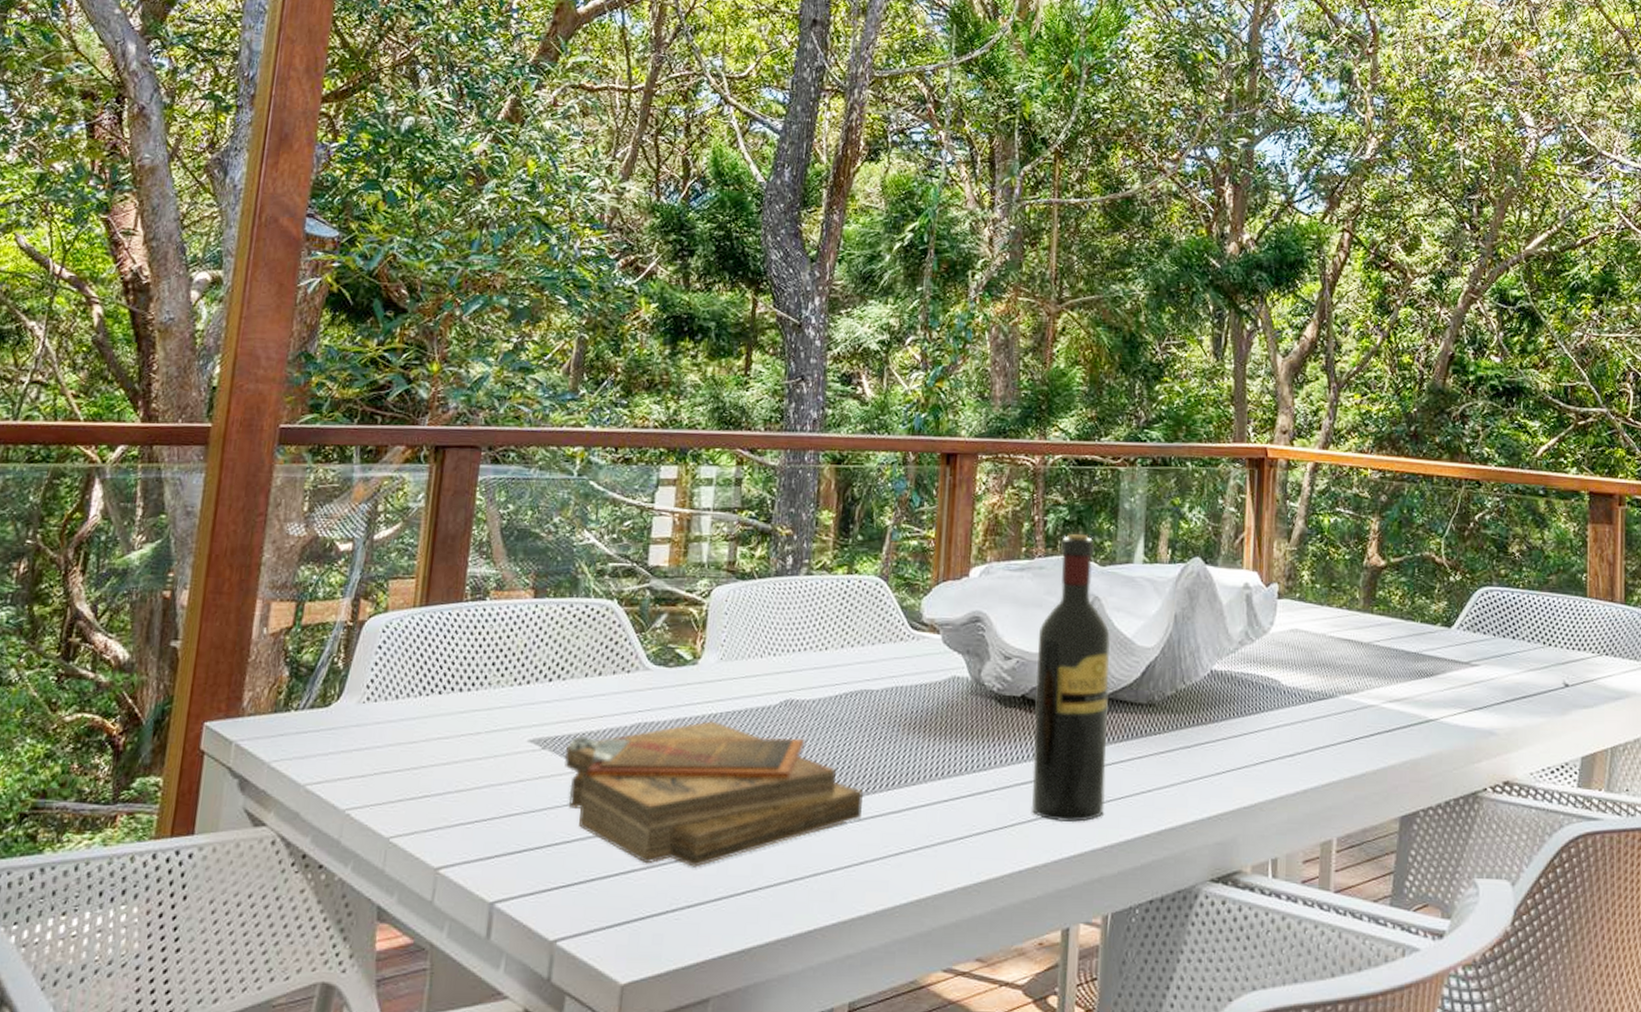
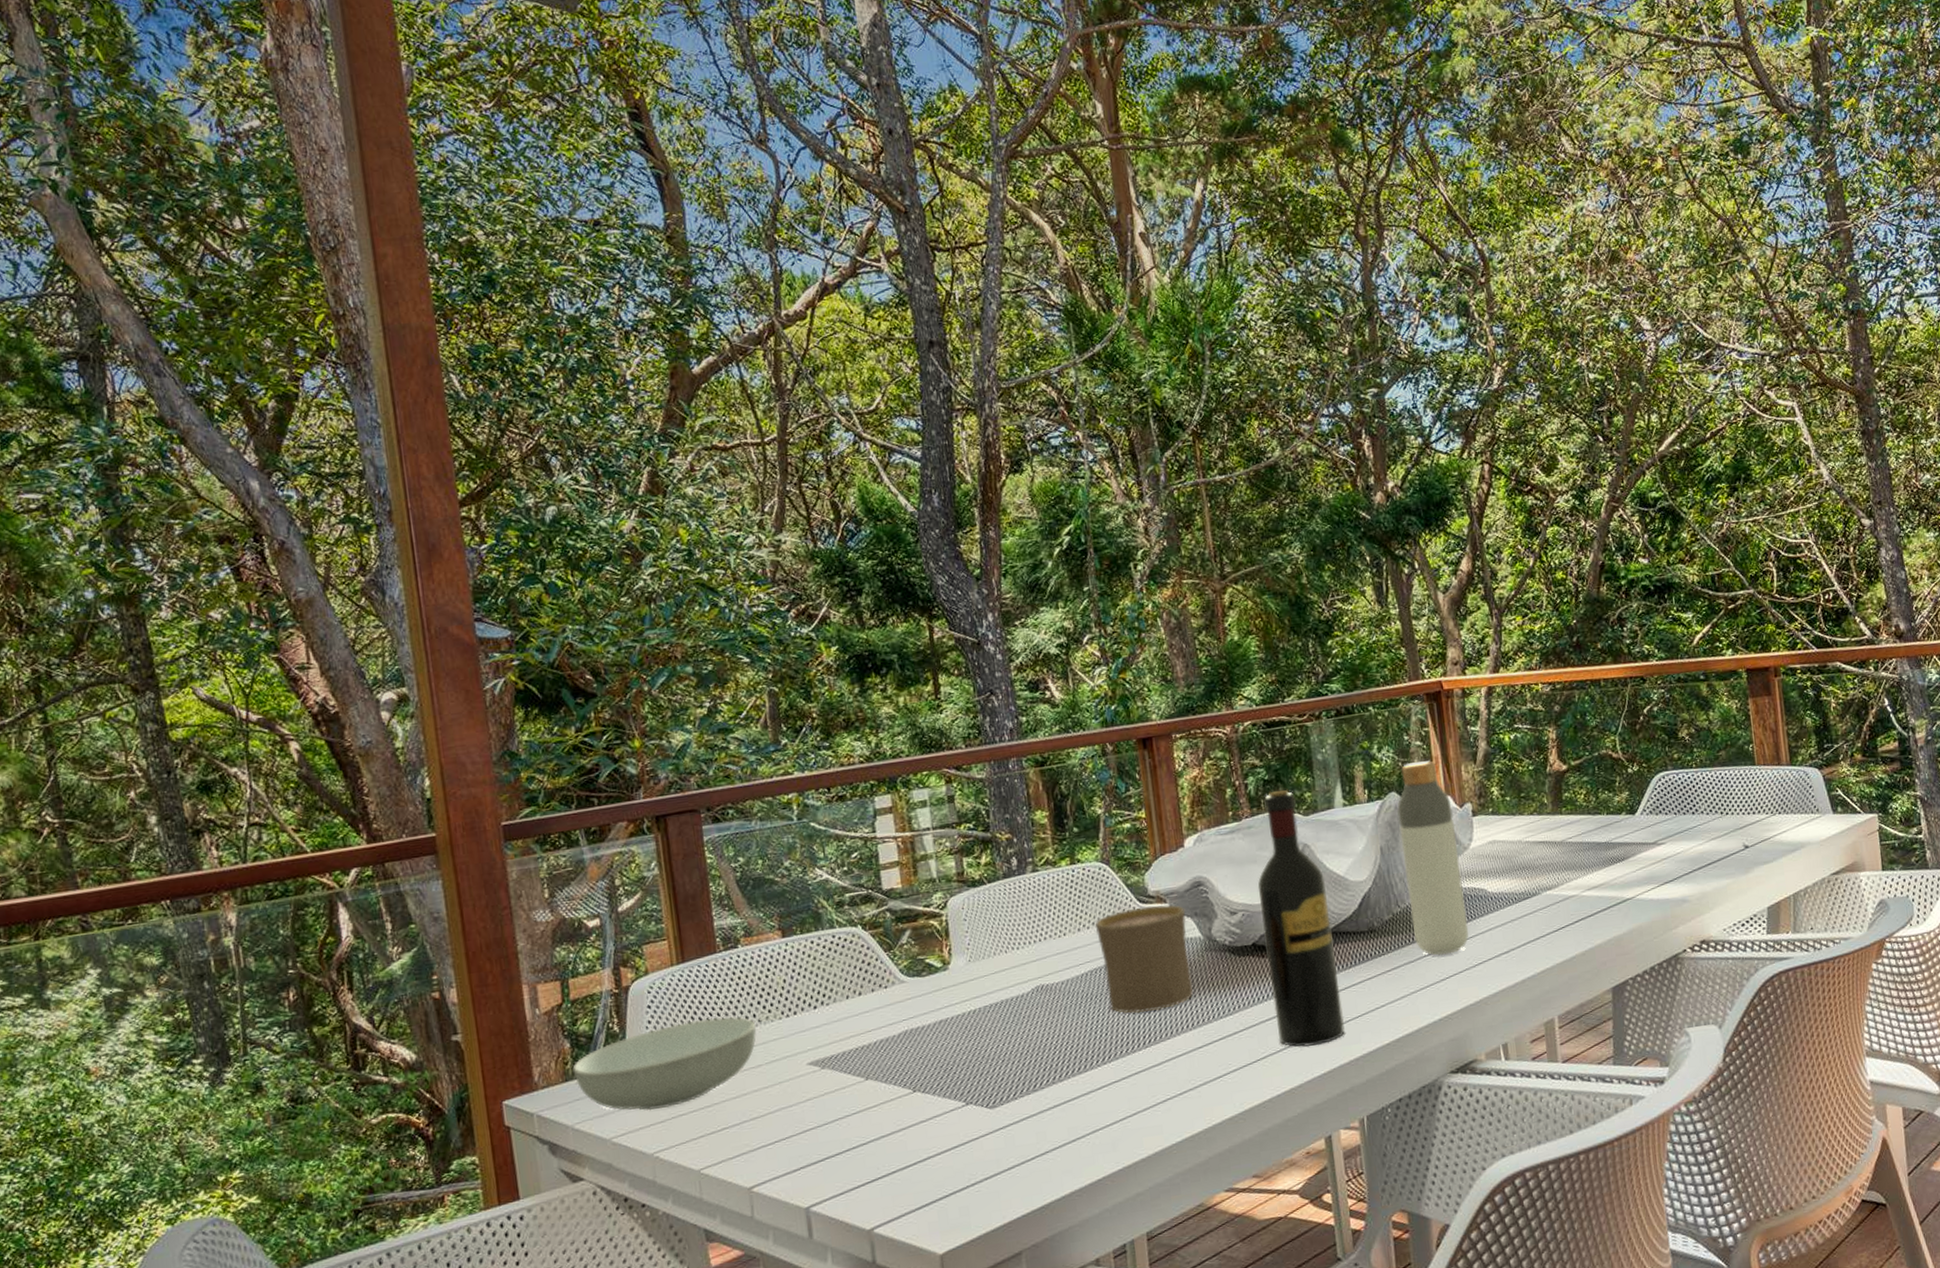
serving bowl: none [284,670,486,762] -> present [572,1017,757,1111]
clipboard: present [564,720,864,867] -> none [843,1015,1126,1150]
cup: none [858,633,958,751] -> present [1094,904,1193,1014]
bottle: none [1195,529,1258,746] -> present [1397,760,1469,956]

